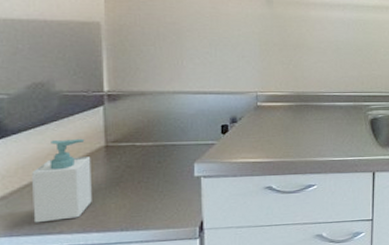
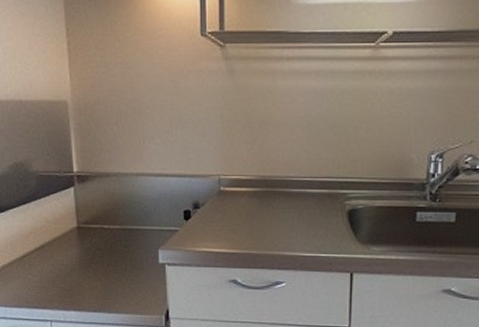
soap bottle: present [32,138,92,223] -> none [18,218,69,297]

